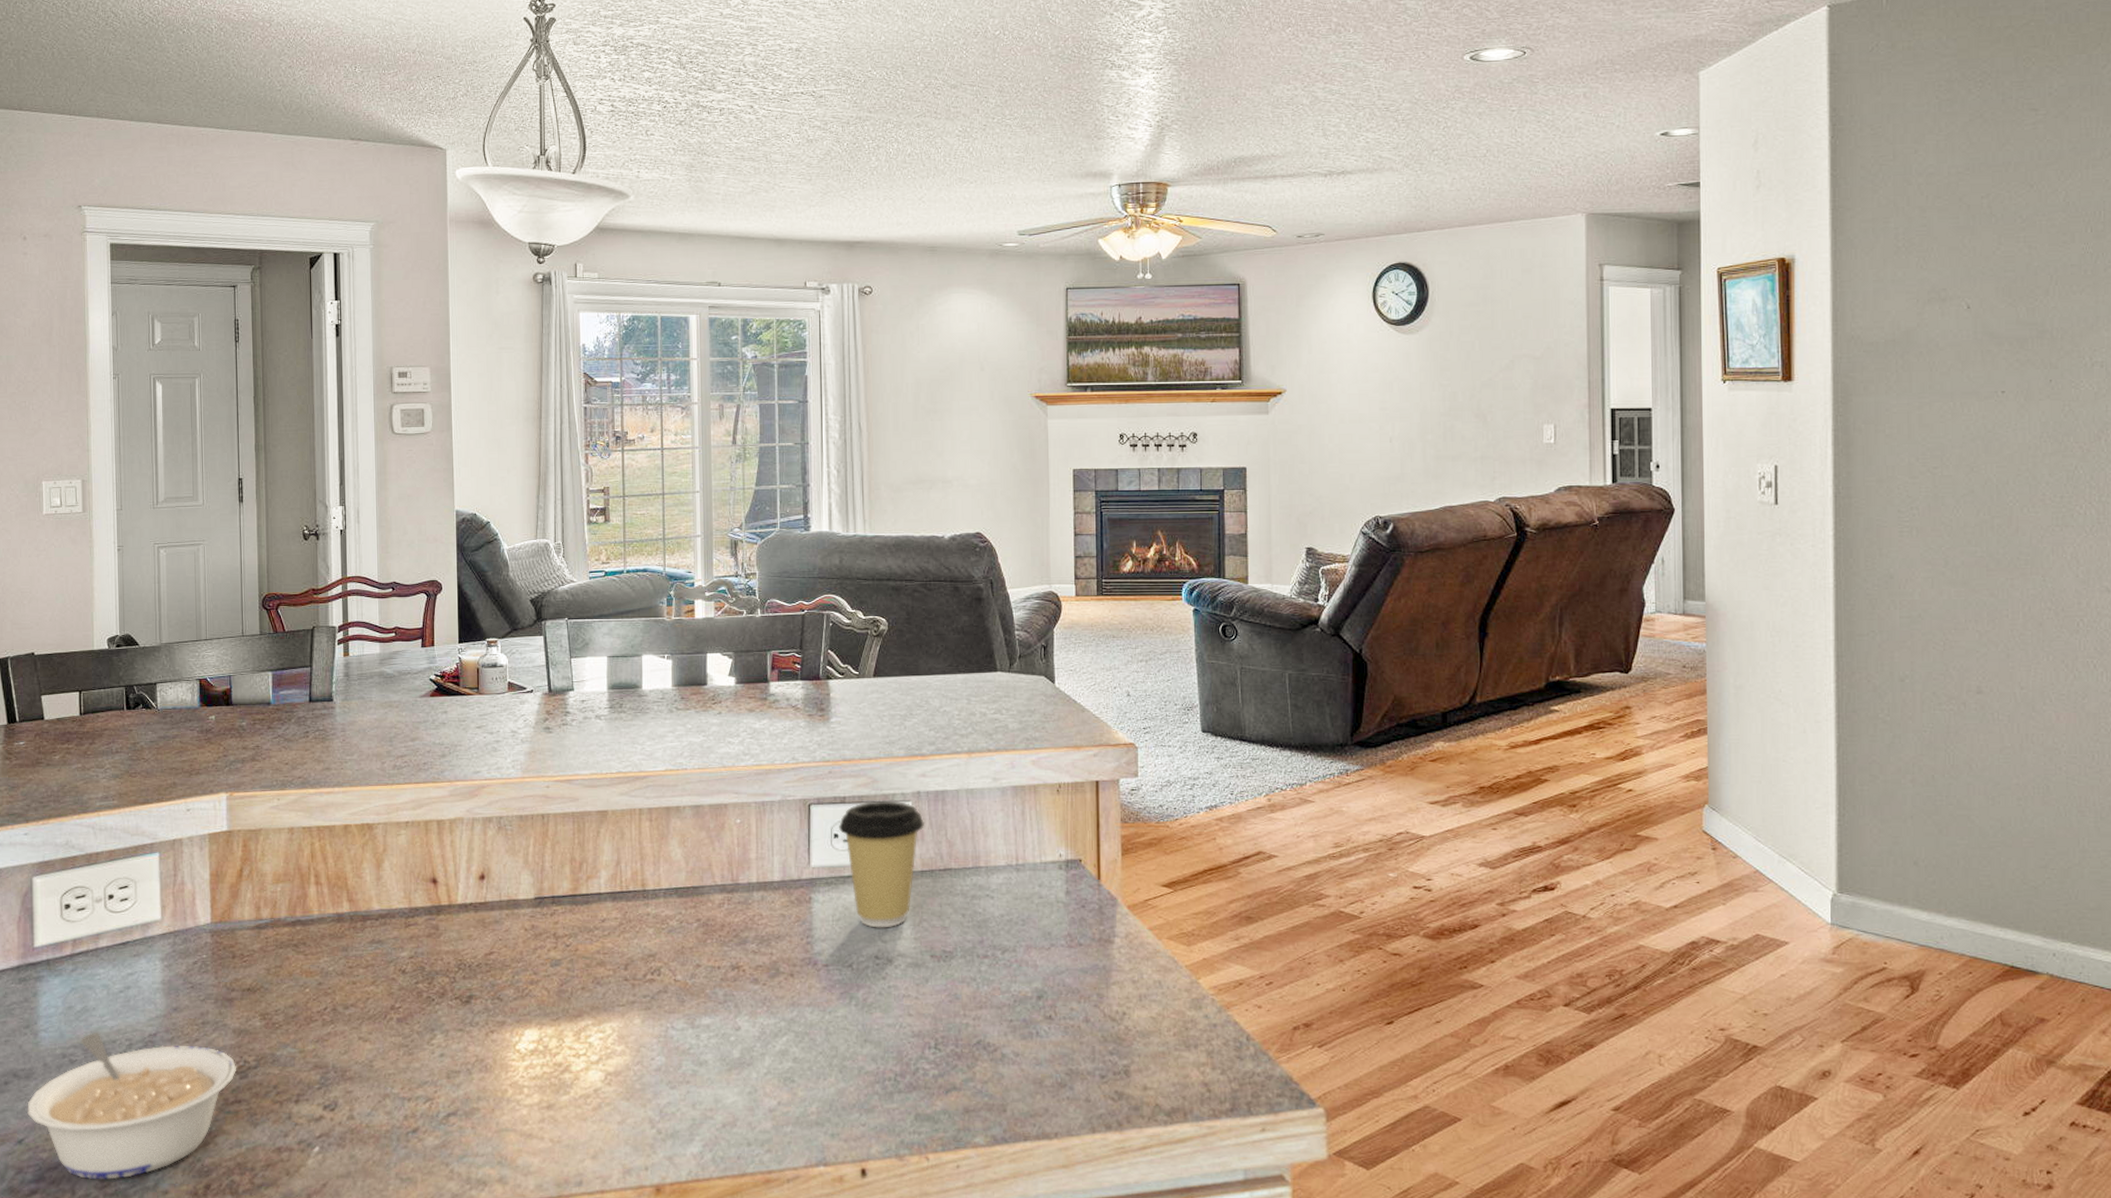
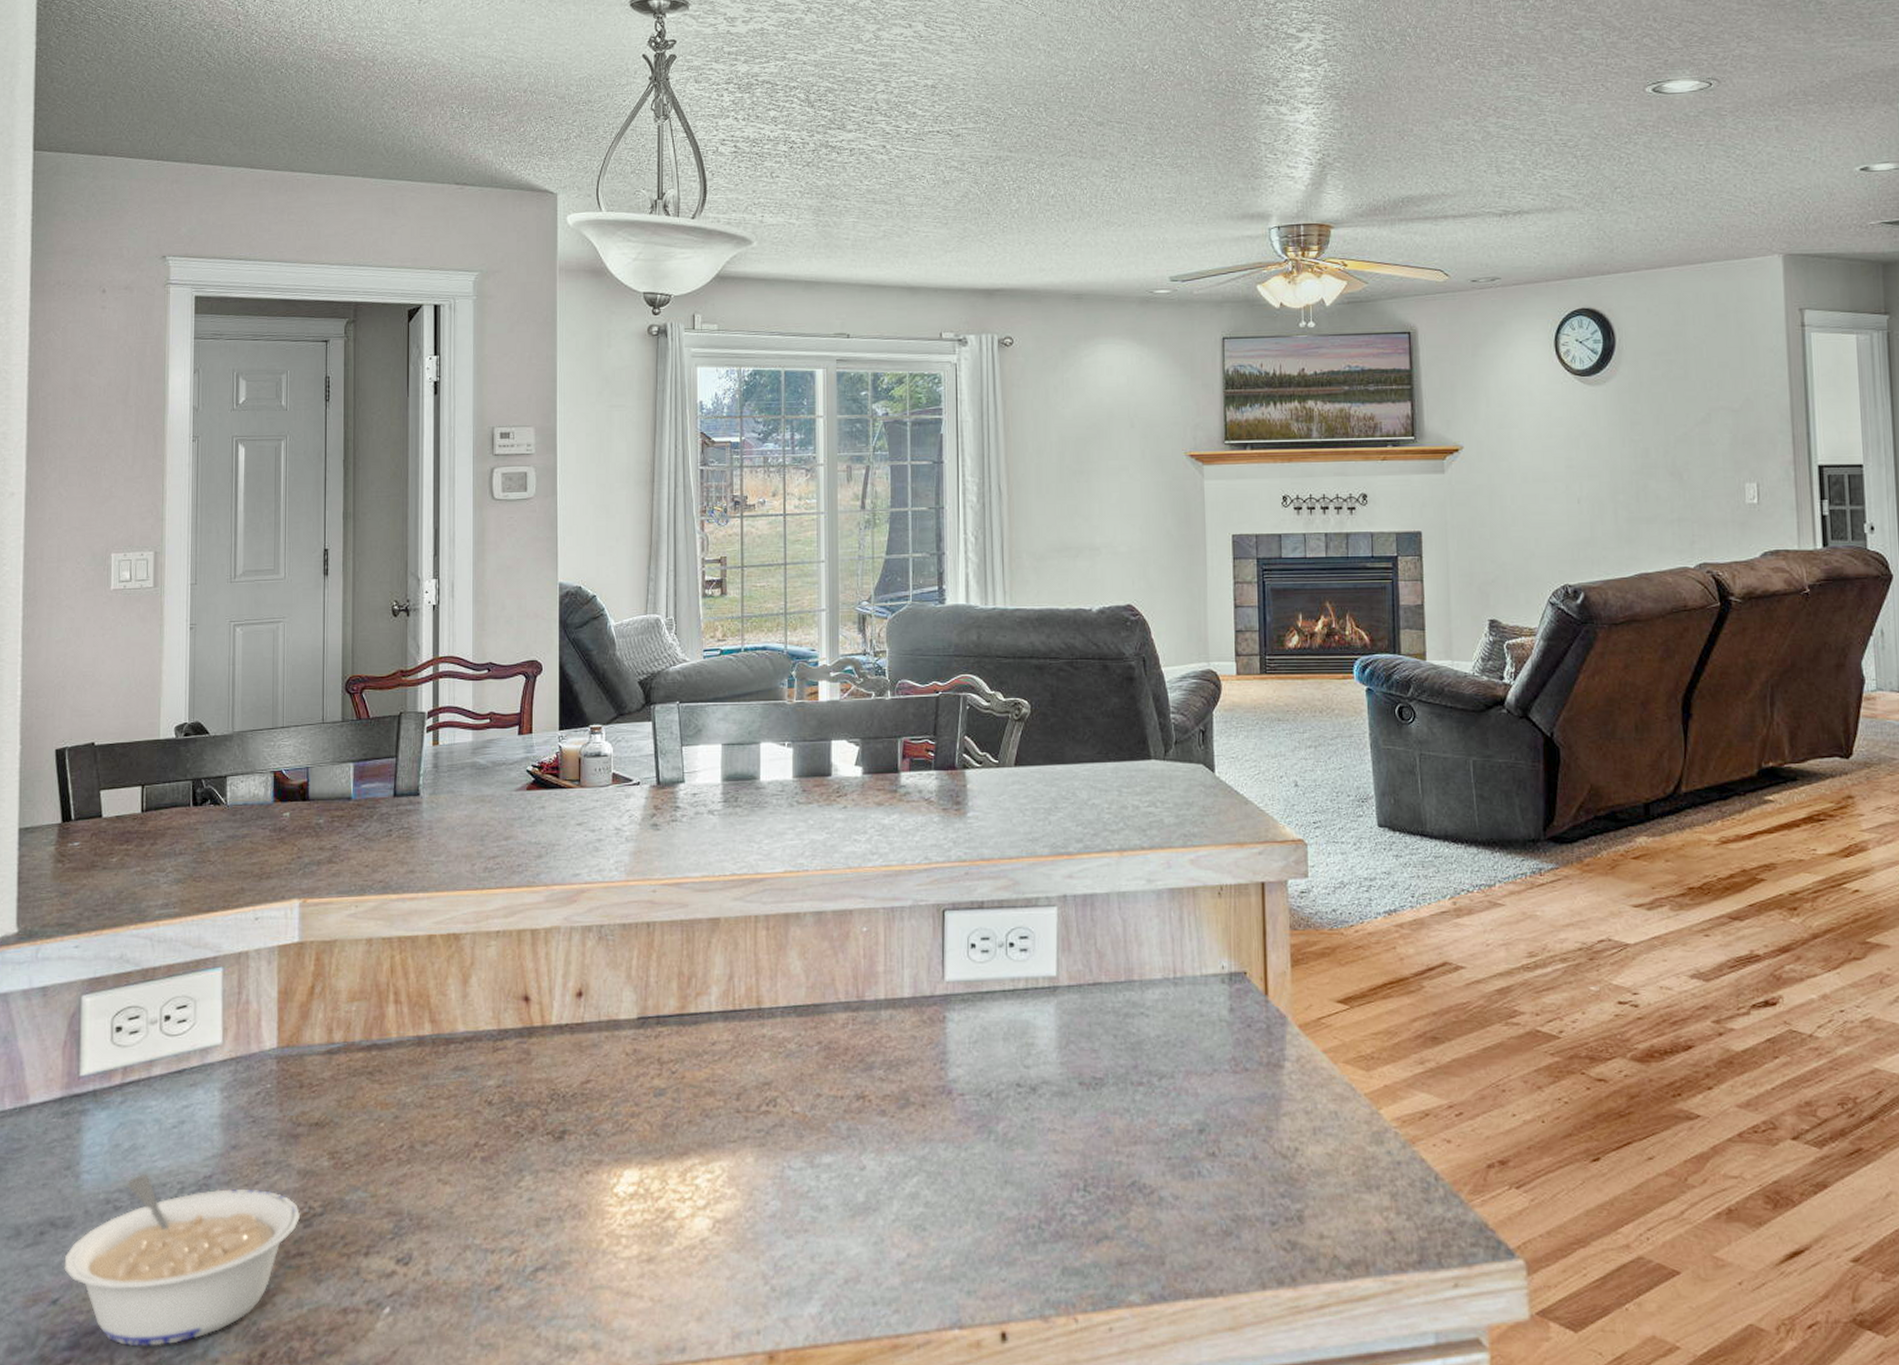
coffee cup: present [839,800,924,928] -> none [976,905,1071,1051]

